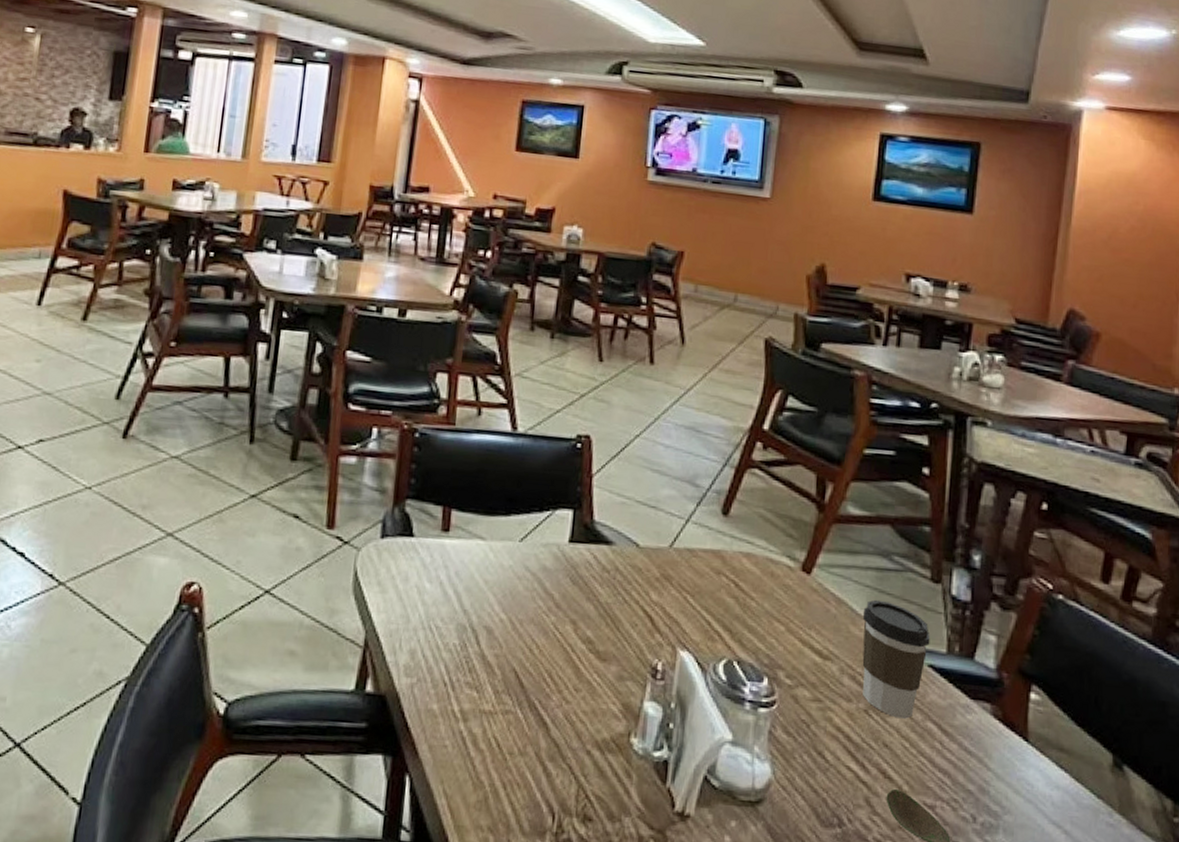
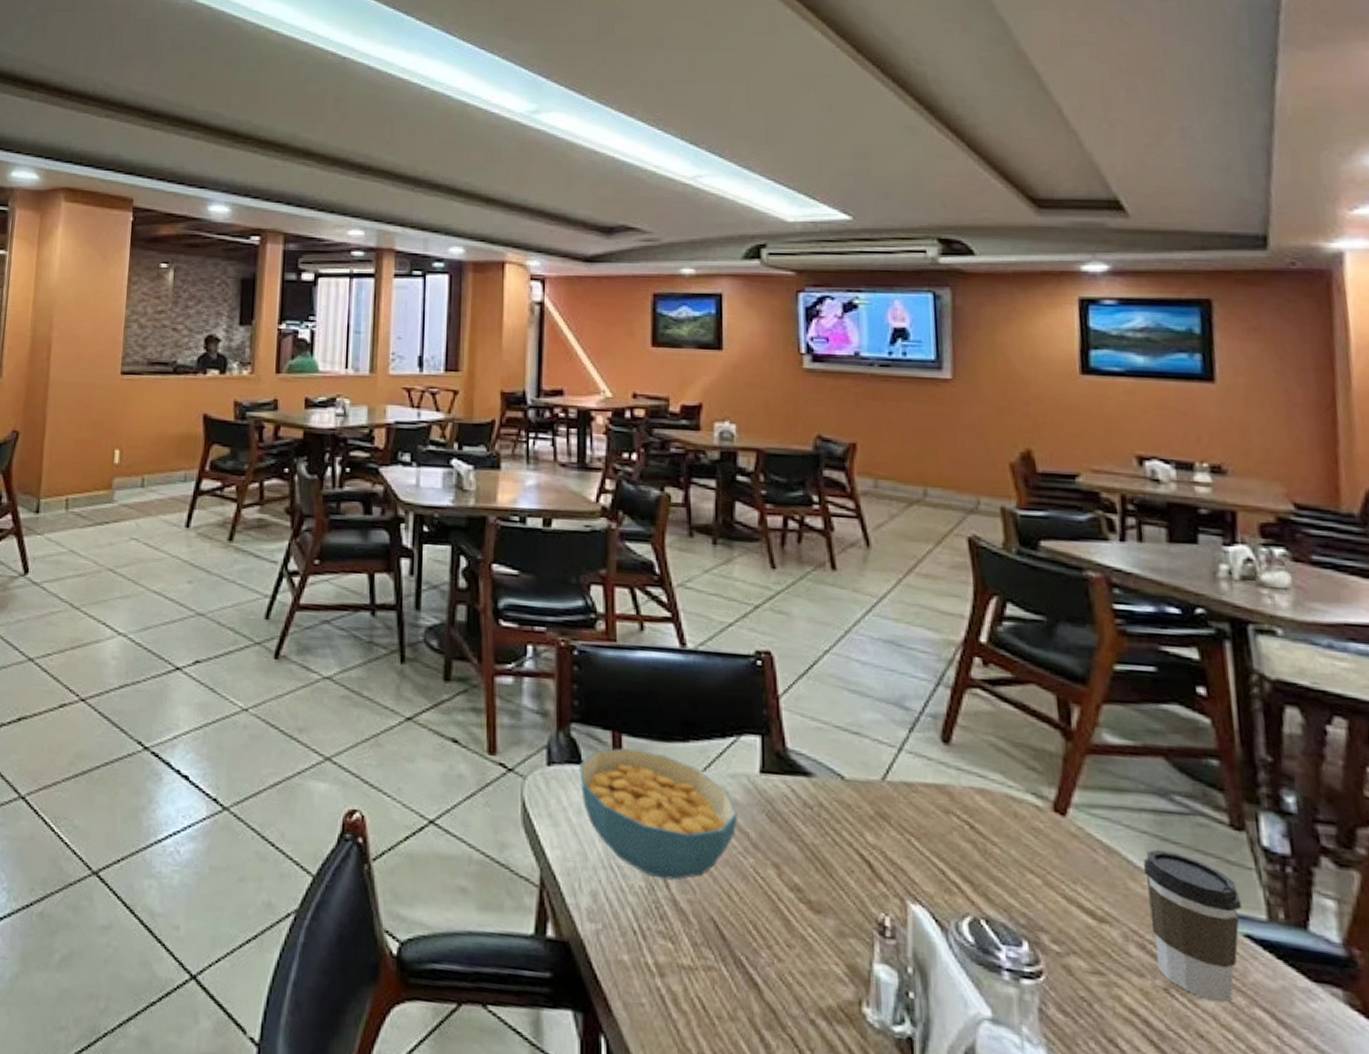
cereal bowl: none [409,521,546,638] -> present [580,748,738,881]

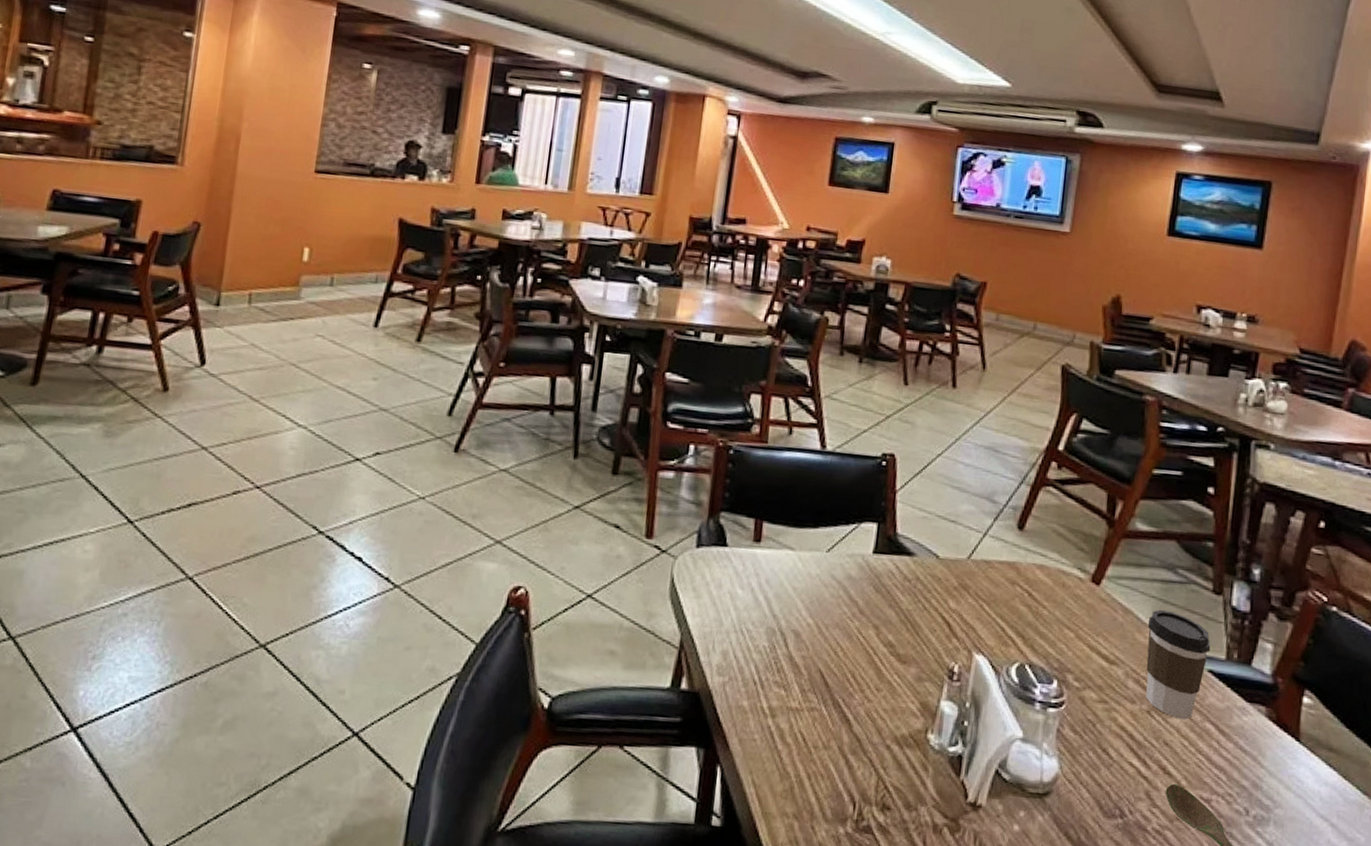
cereal bowl: present [580,748,738,881] -> none [723,532,851,641]

